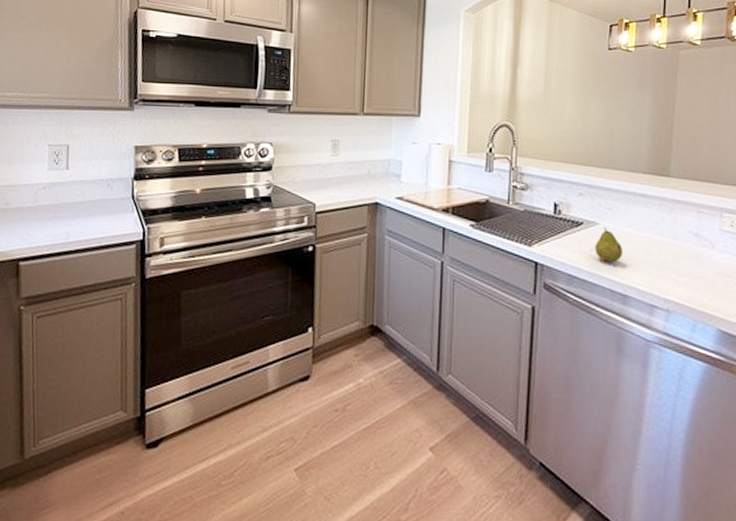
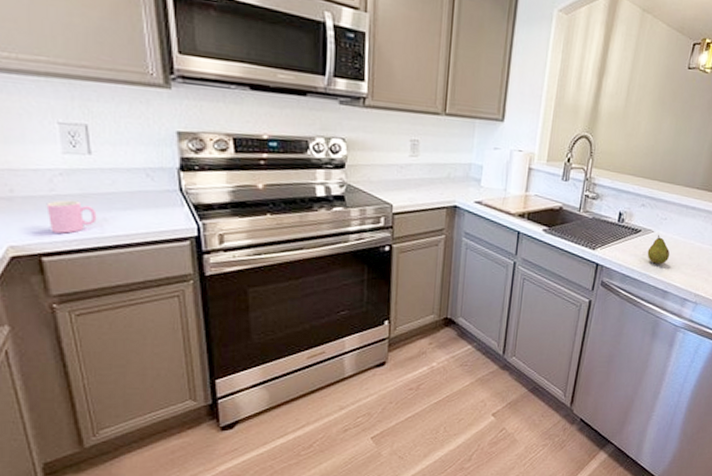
cup: none [29,209,66,240] -> present [46,200,97,234]

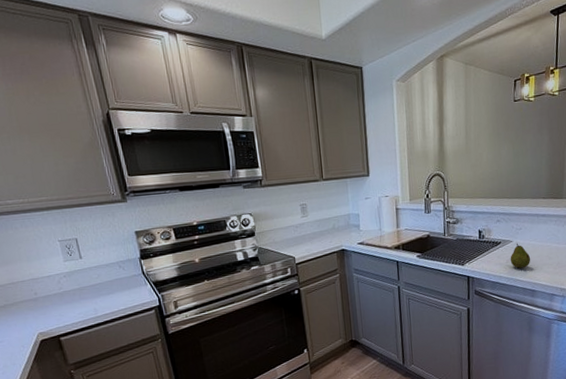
cup: present [46,200,97,234] -> none [58,293,92,319]

